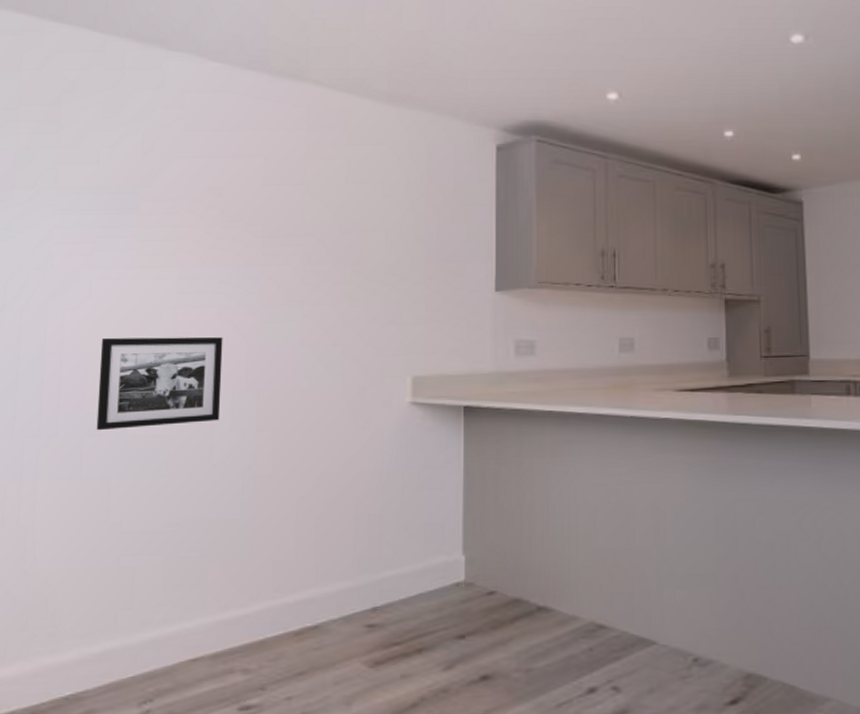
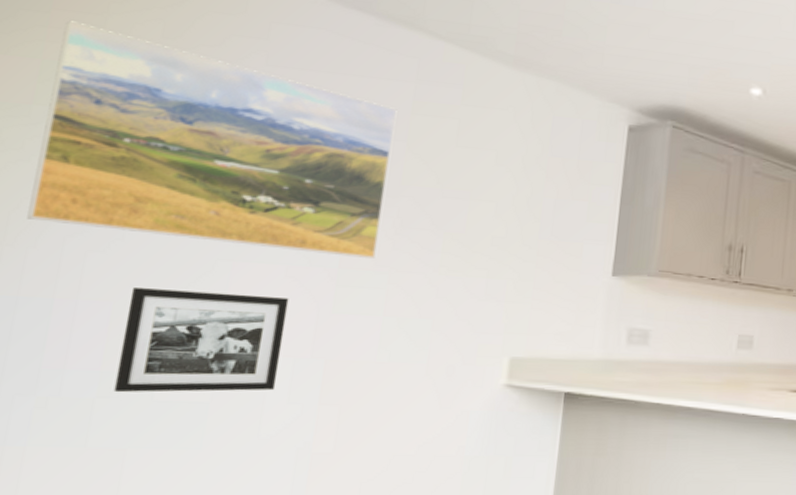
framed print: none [19,113,294,295] -> present [27,20,398,259]

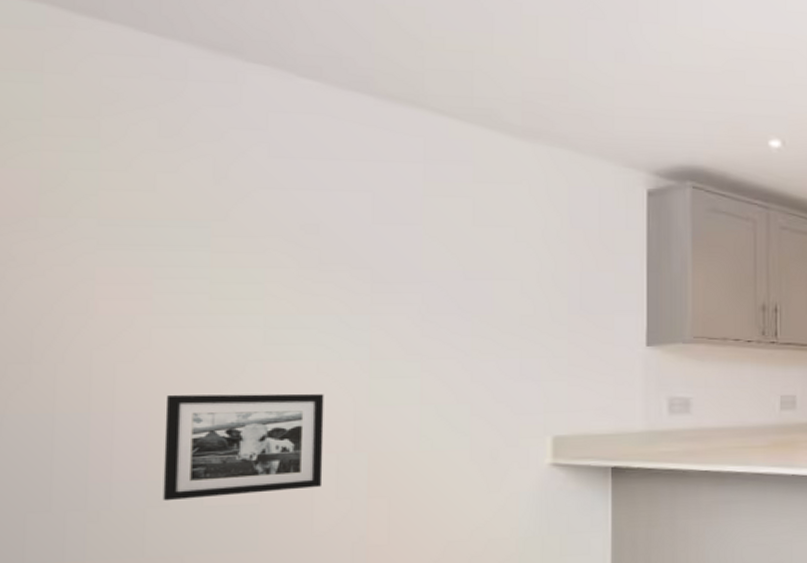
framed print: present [27,20,398,259] -> none [50,127,409,348]

